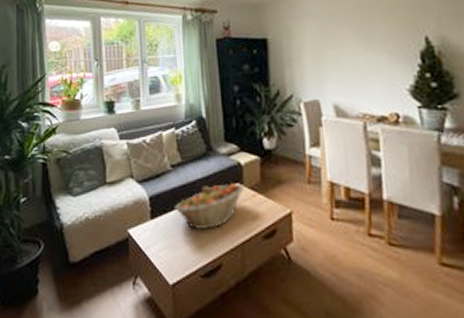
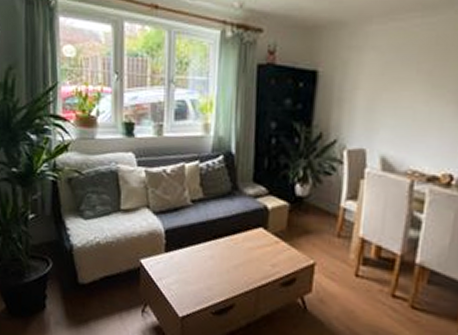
fruit basket: present [174,183,244,229] -> none [191,225,268,270]

